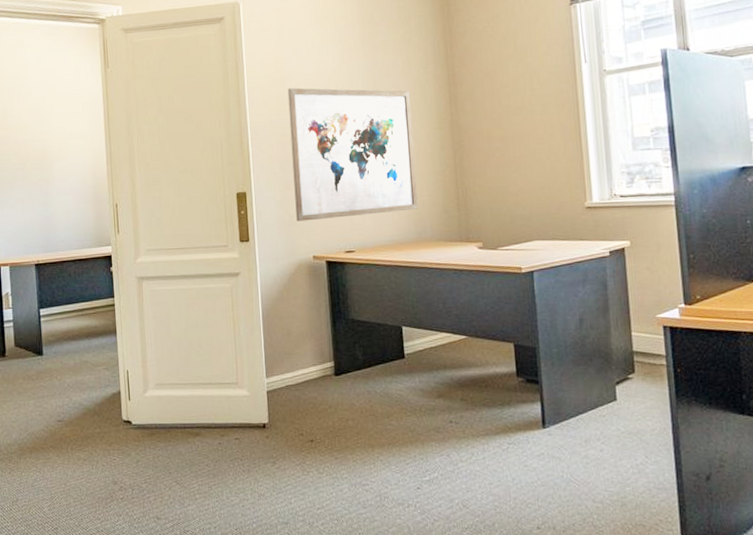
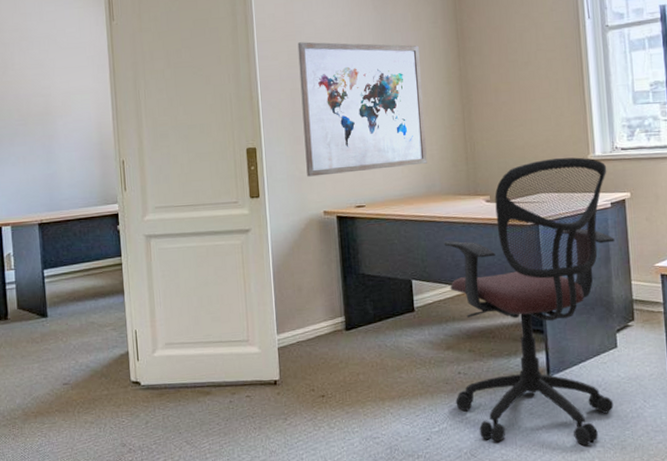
office chair: none [435,204,614,501] -> present [444,157,615,446]

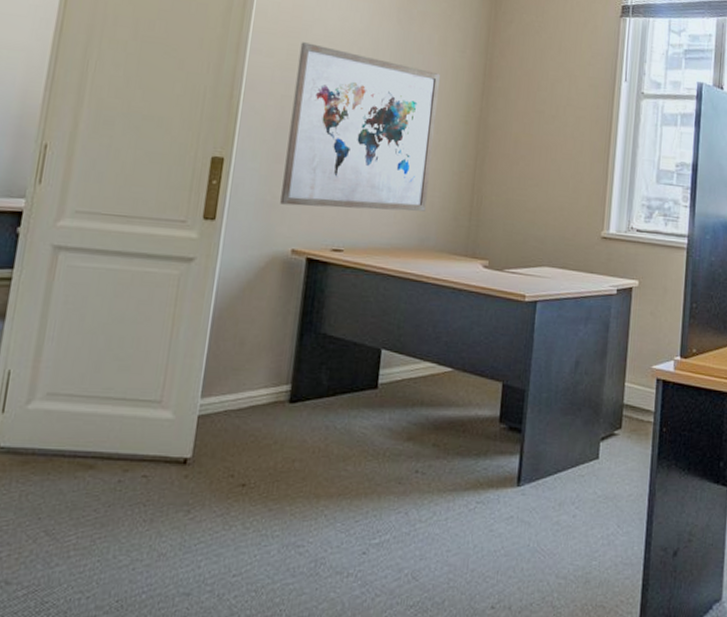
office chair: present [444,157,615,446] -> none [406,228,619,575]

